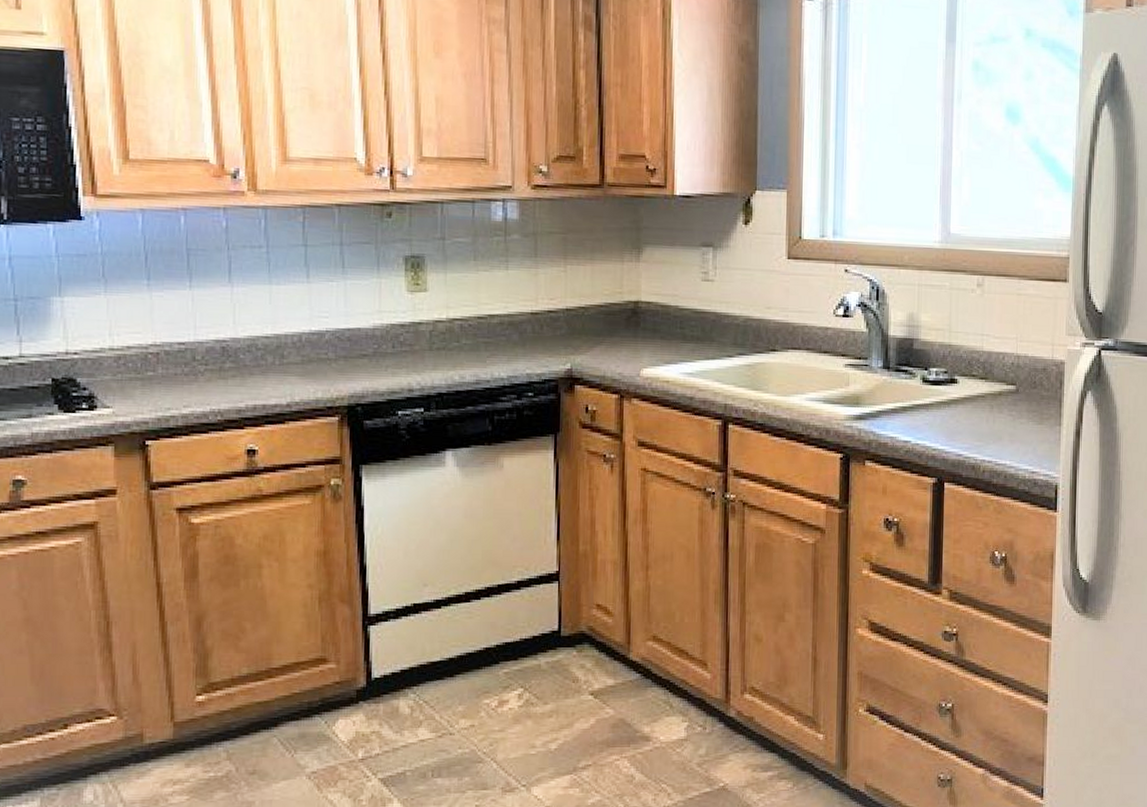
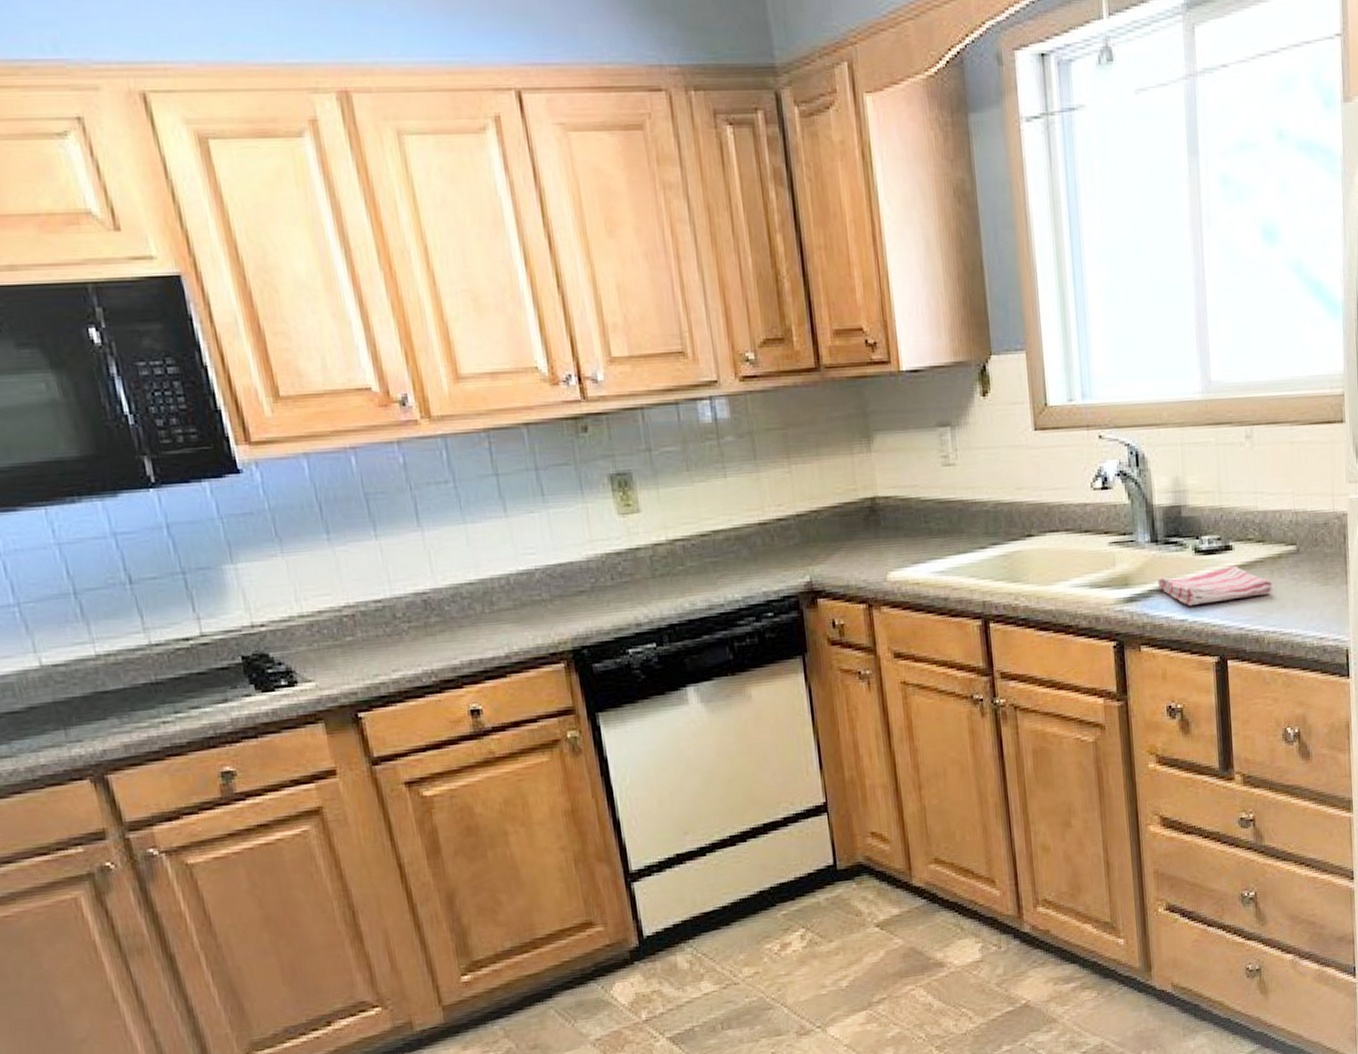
dish towel: none [885,398,992,430] -> present [1157,566,1273,606]

